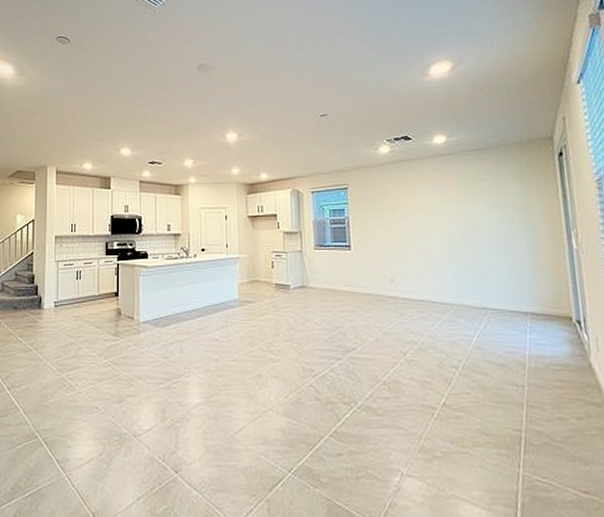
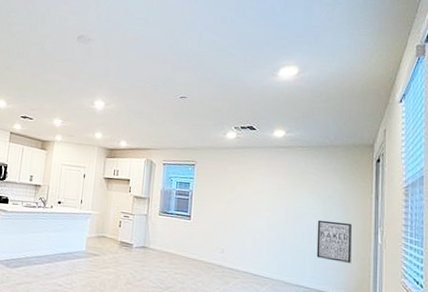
wall art: none [497,230,544,276] -> present [316,219,352,263]

